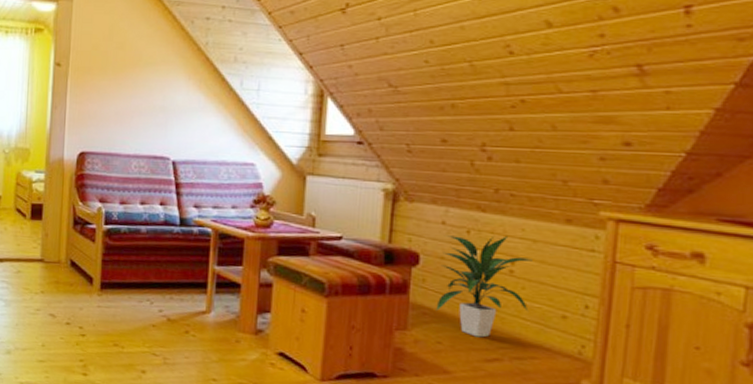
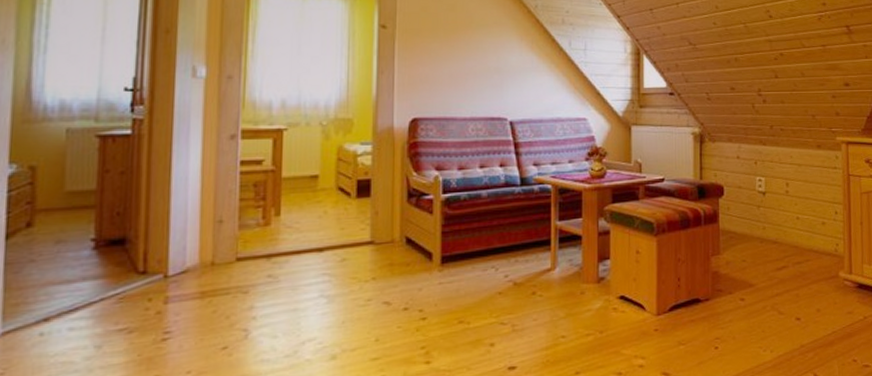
indoor plant: present [435,235,533,338] -> none [739,162,801,251]

